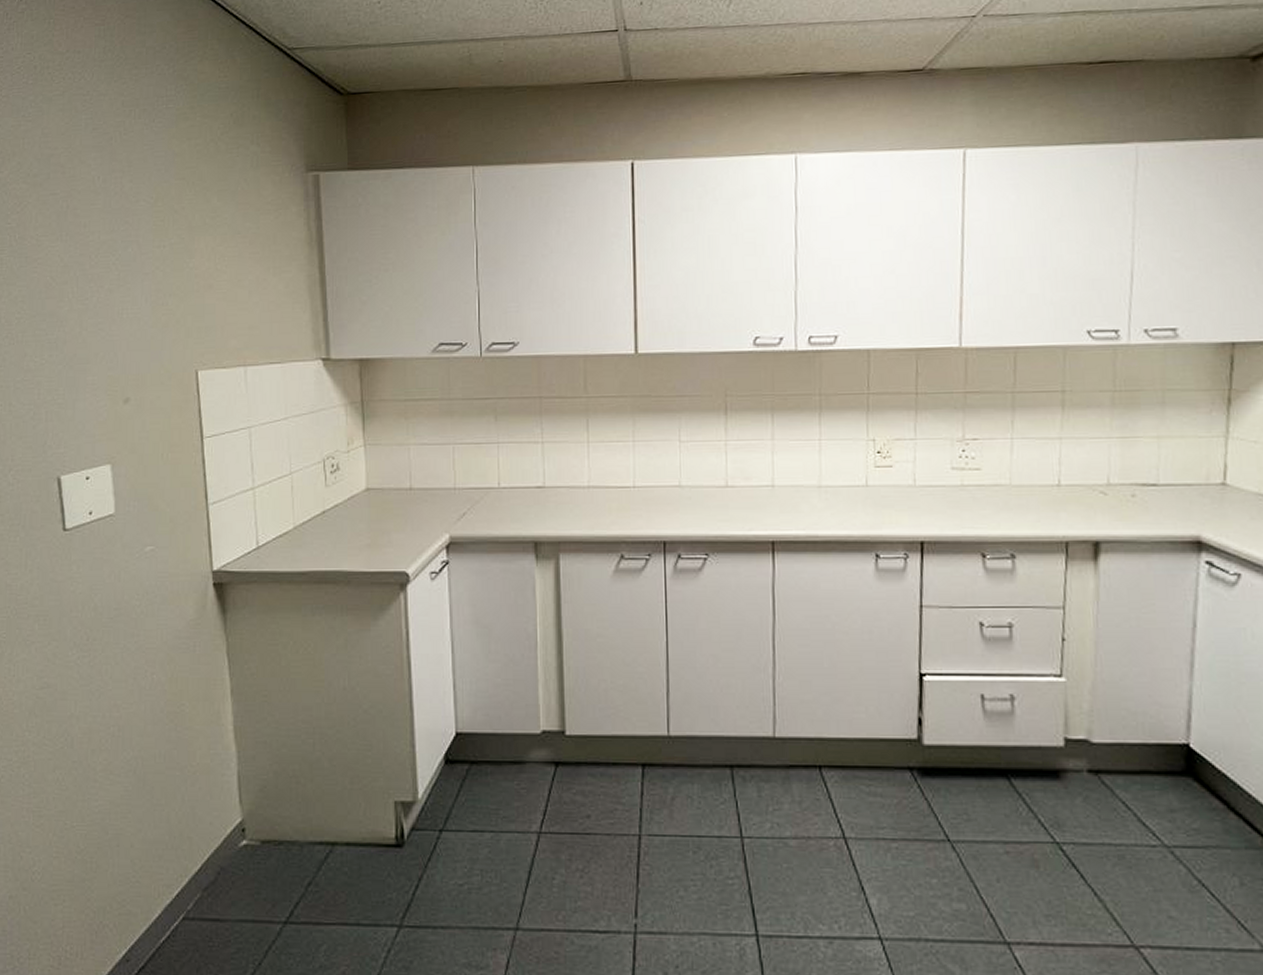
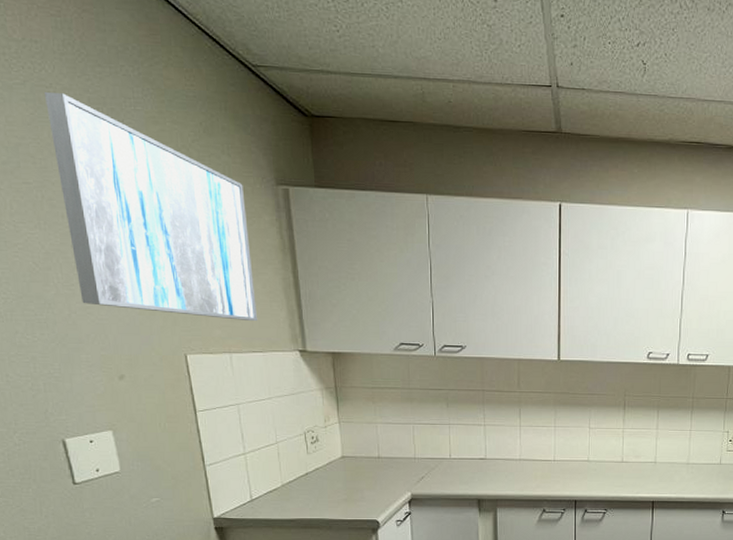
wall art: none [80,99,278,328] -> present [43,91,258,322]

